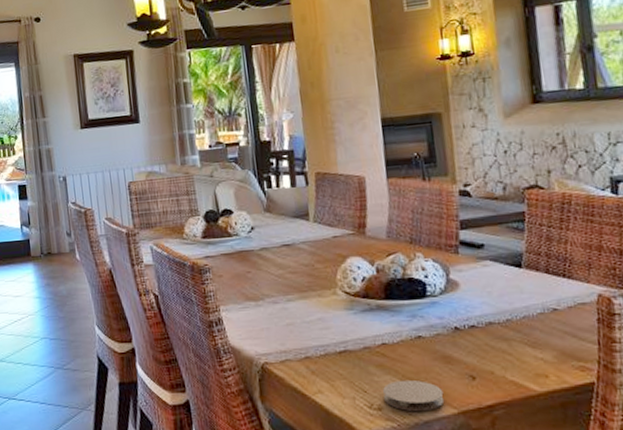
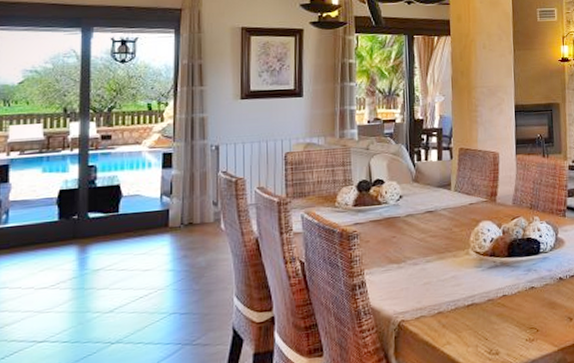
coaster: present [383,379,445,412] -> none [500,325,548,353]

